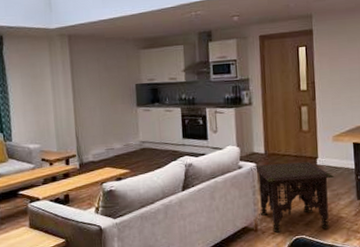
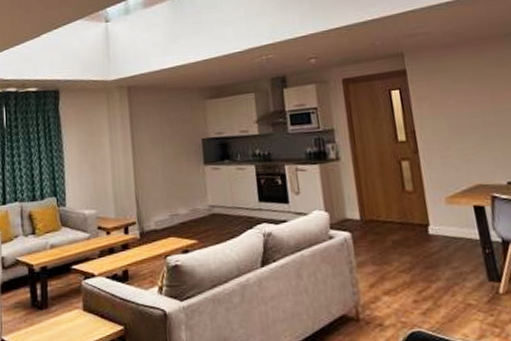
side table: present [253,161,335,233] -> none [347,230,455,325]

